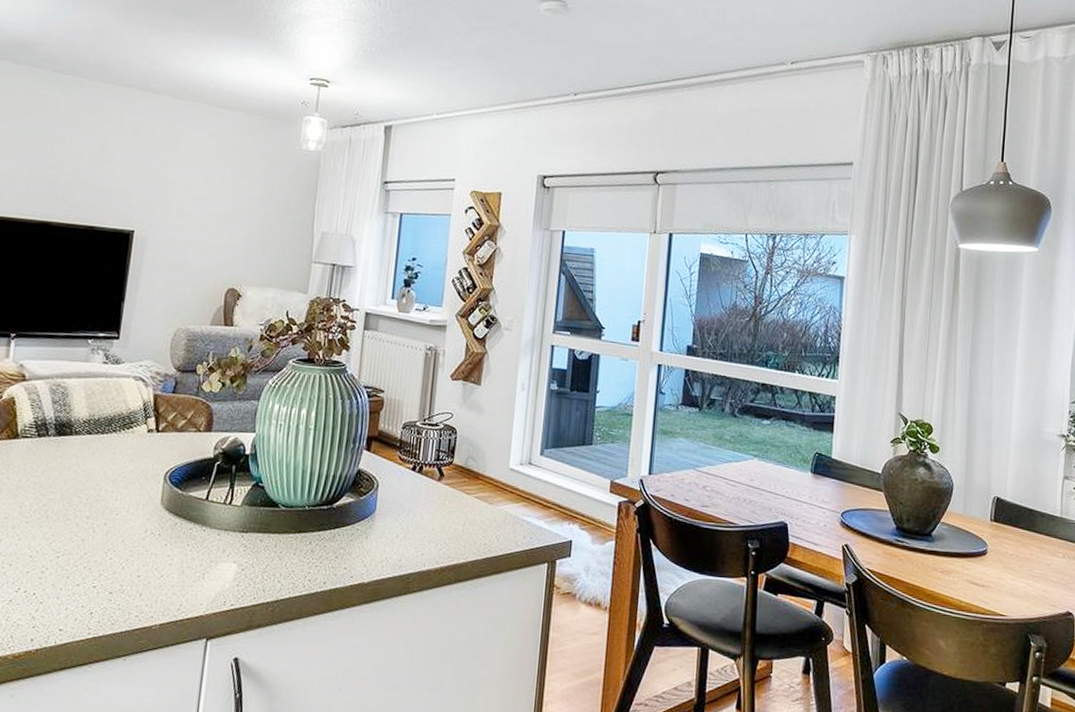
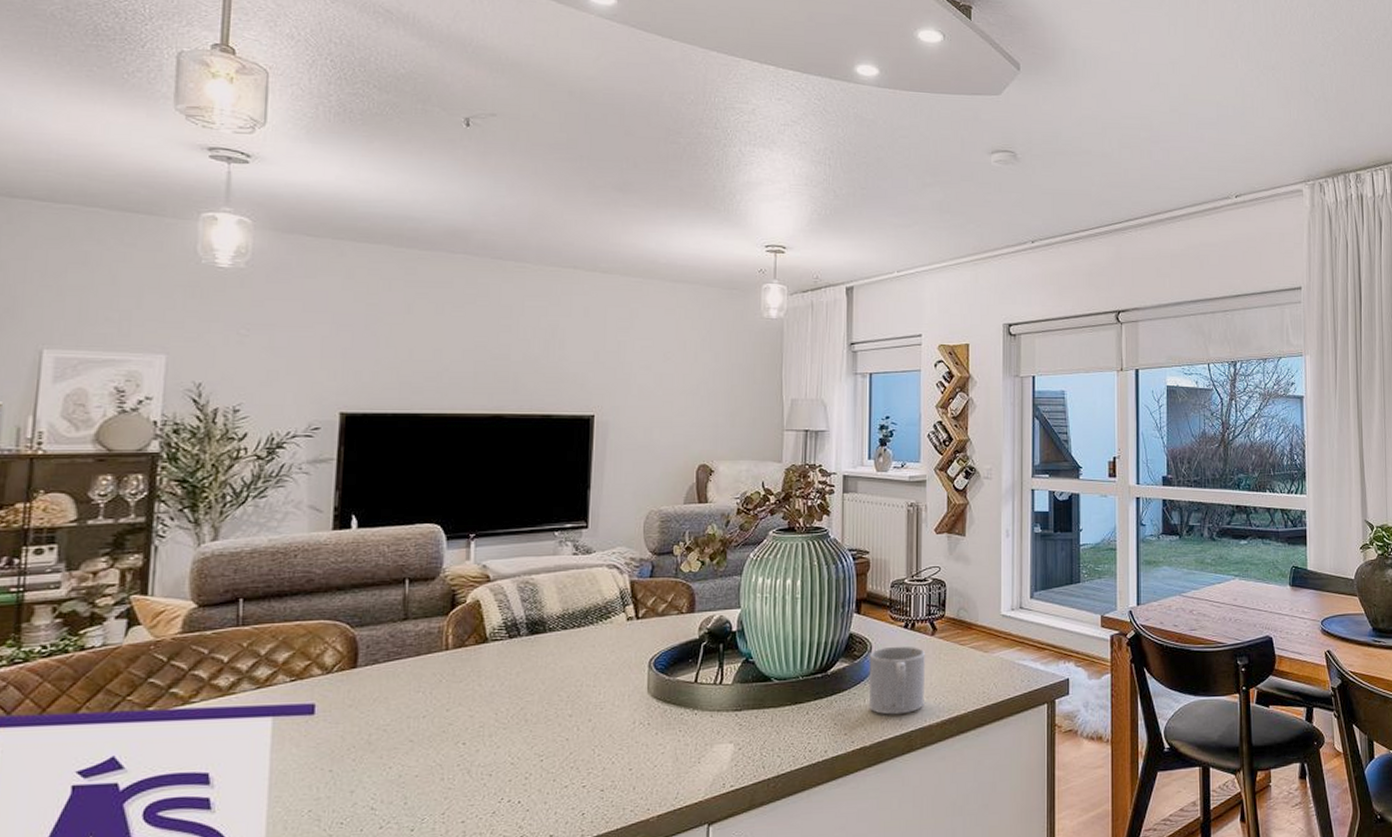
mug: none [371,487,430,556] -> present [868,646,925,715]

